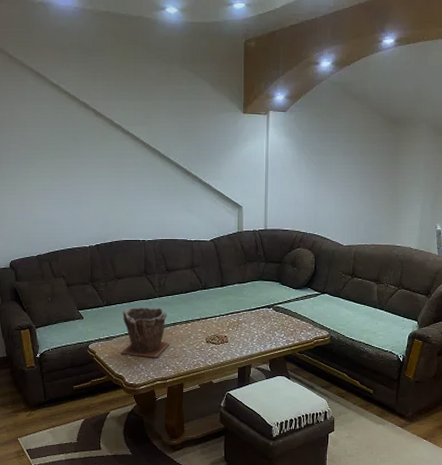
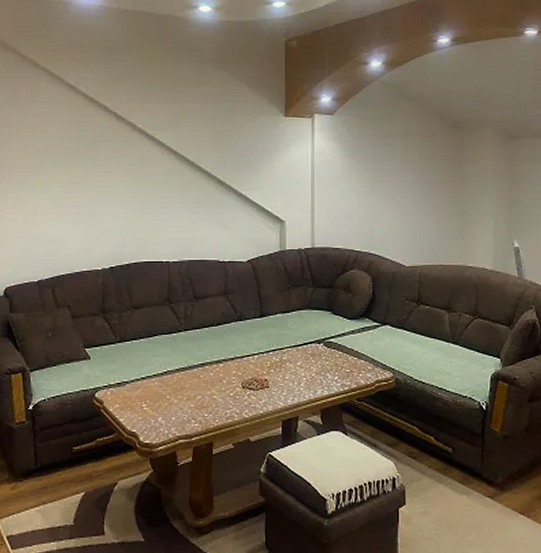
plant pot: present [121,308,170,358] -> none [135,344,197,409]

